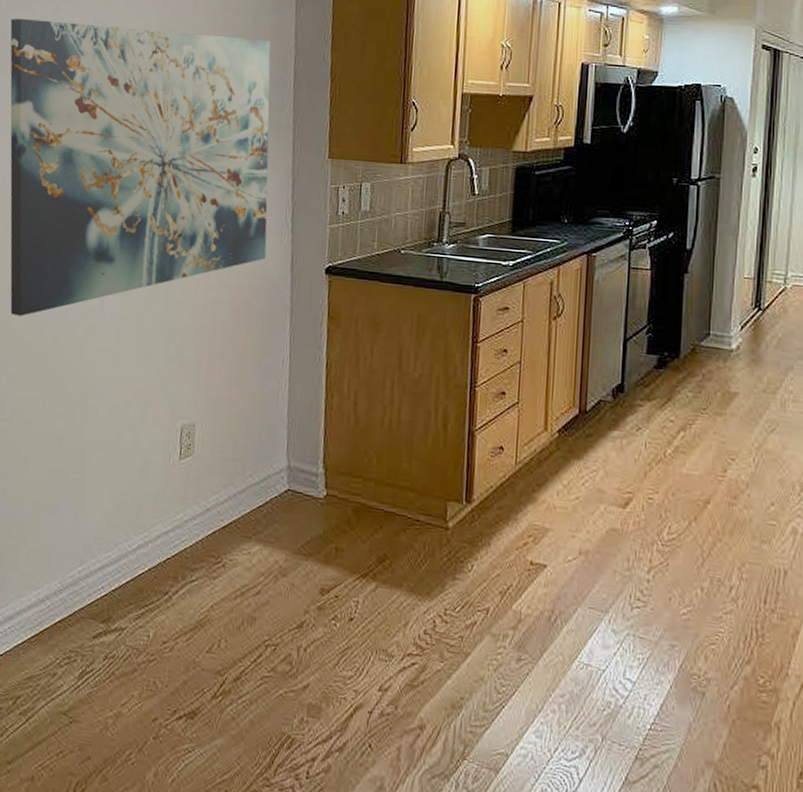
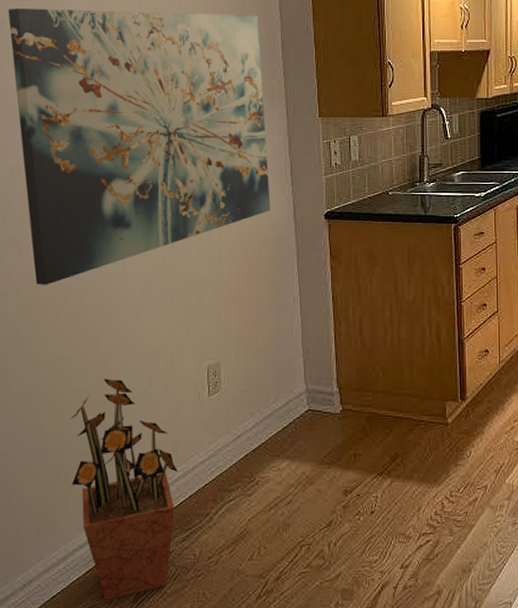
potted plant: none [25,425,140,673] -> present [69,378,178,600]

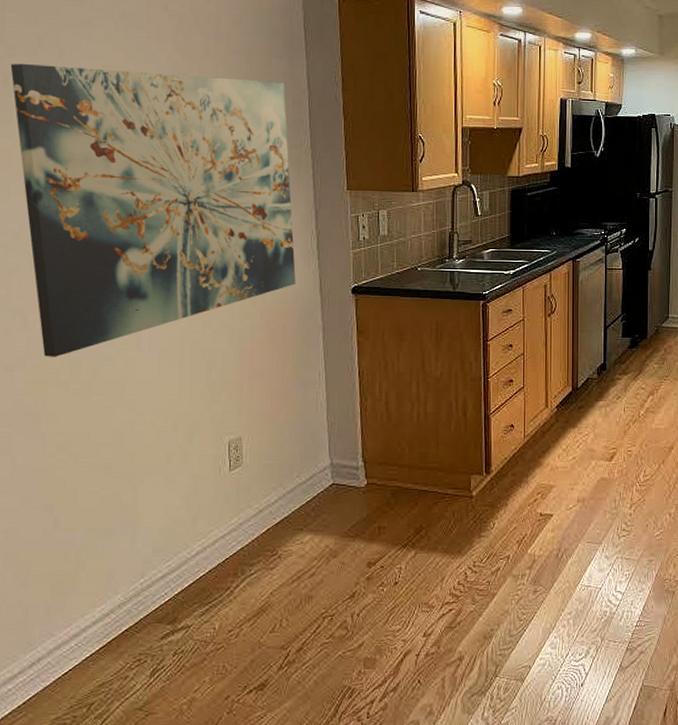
potted plant: present [69,378,178,600] -> none [81,453,198,676]

